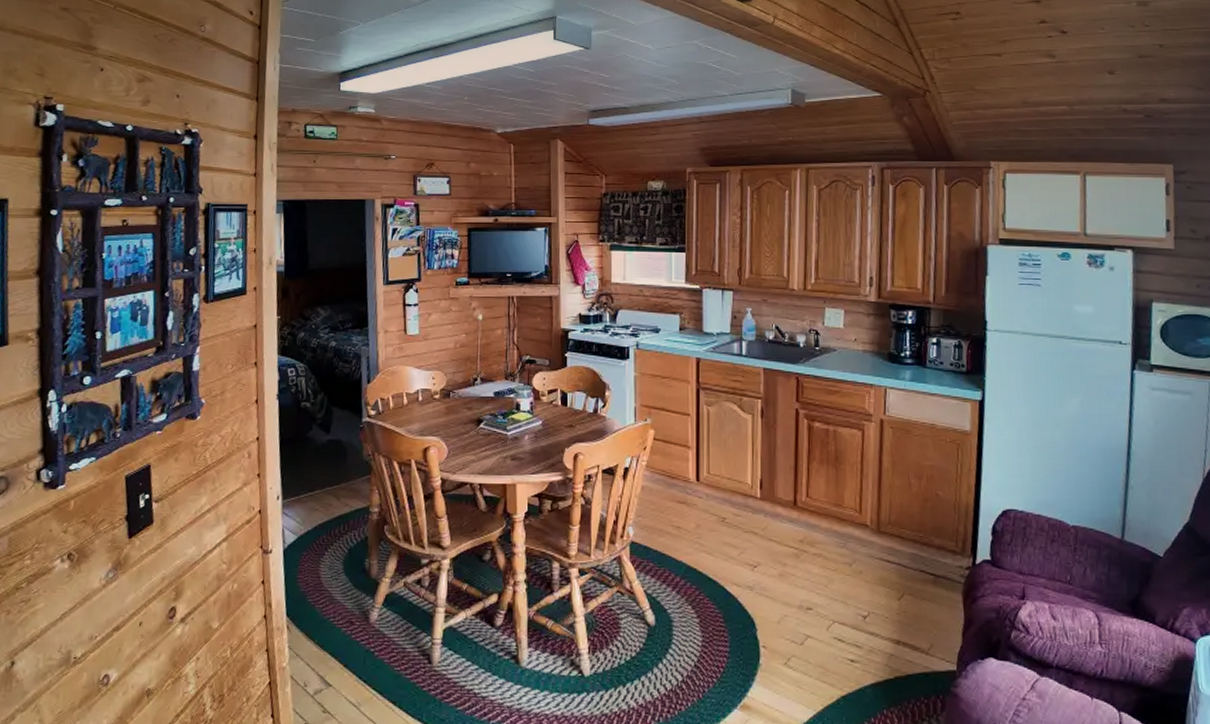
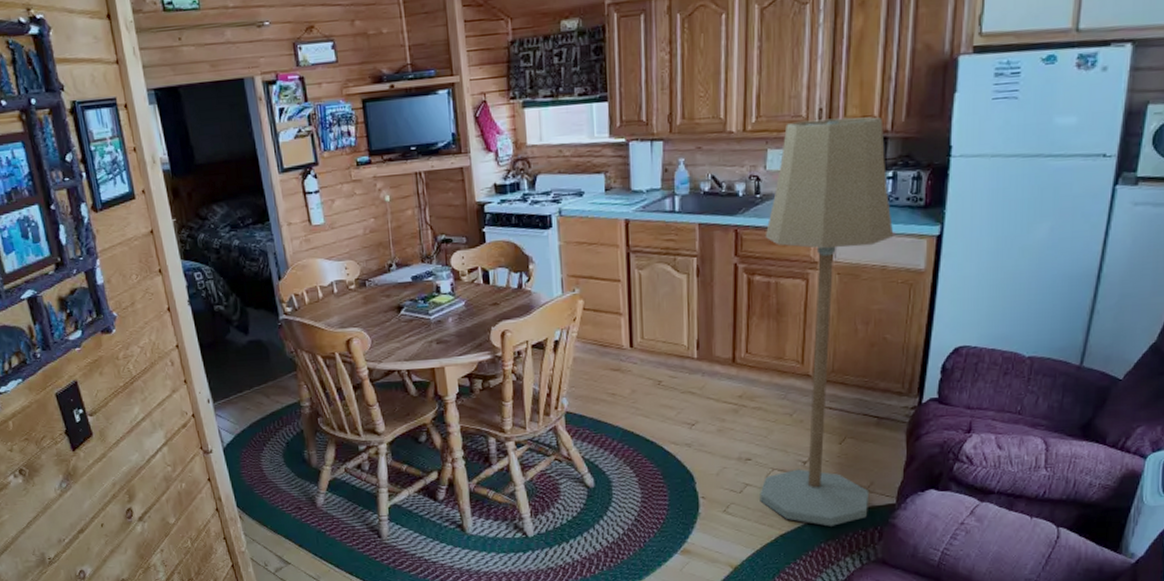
floor lamp: none [820,286,941,691] -> present [760,117,894,526]

